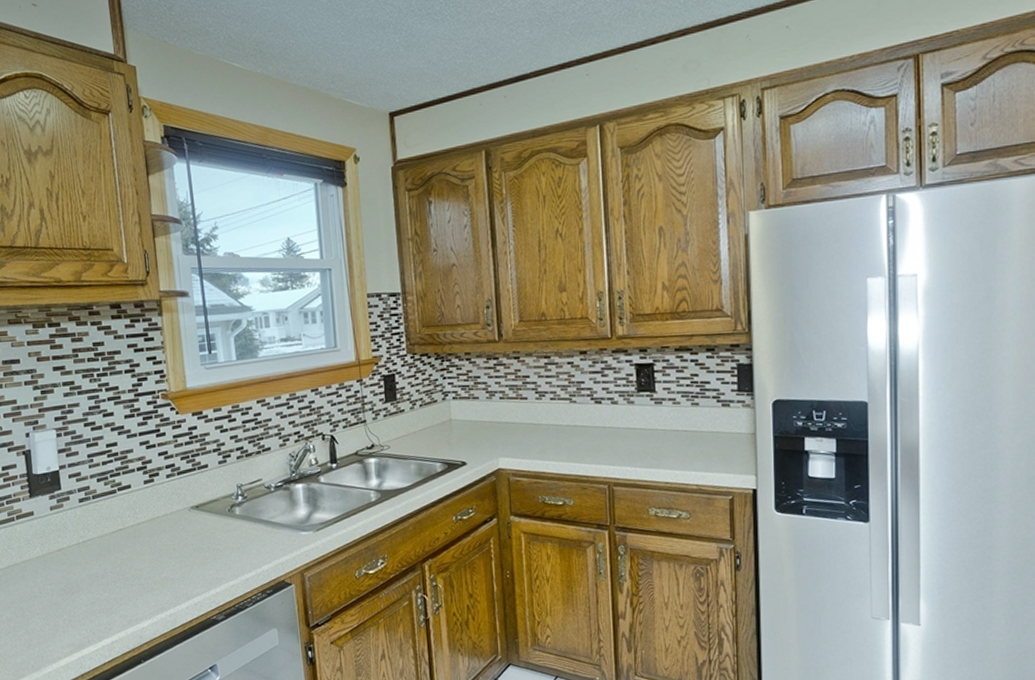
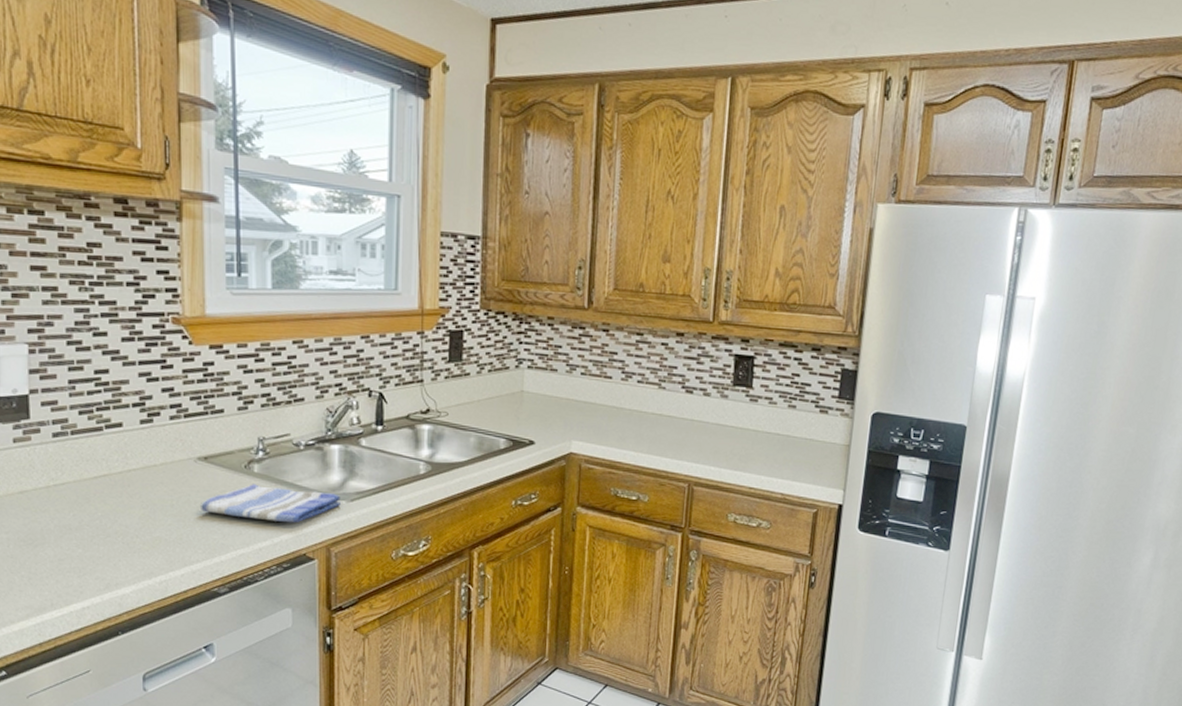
dish towel: none [195,524,309,555] -> present [199,484,341,523]

